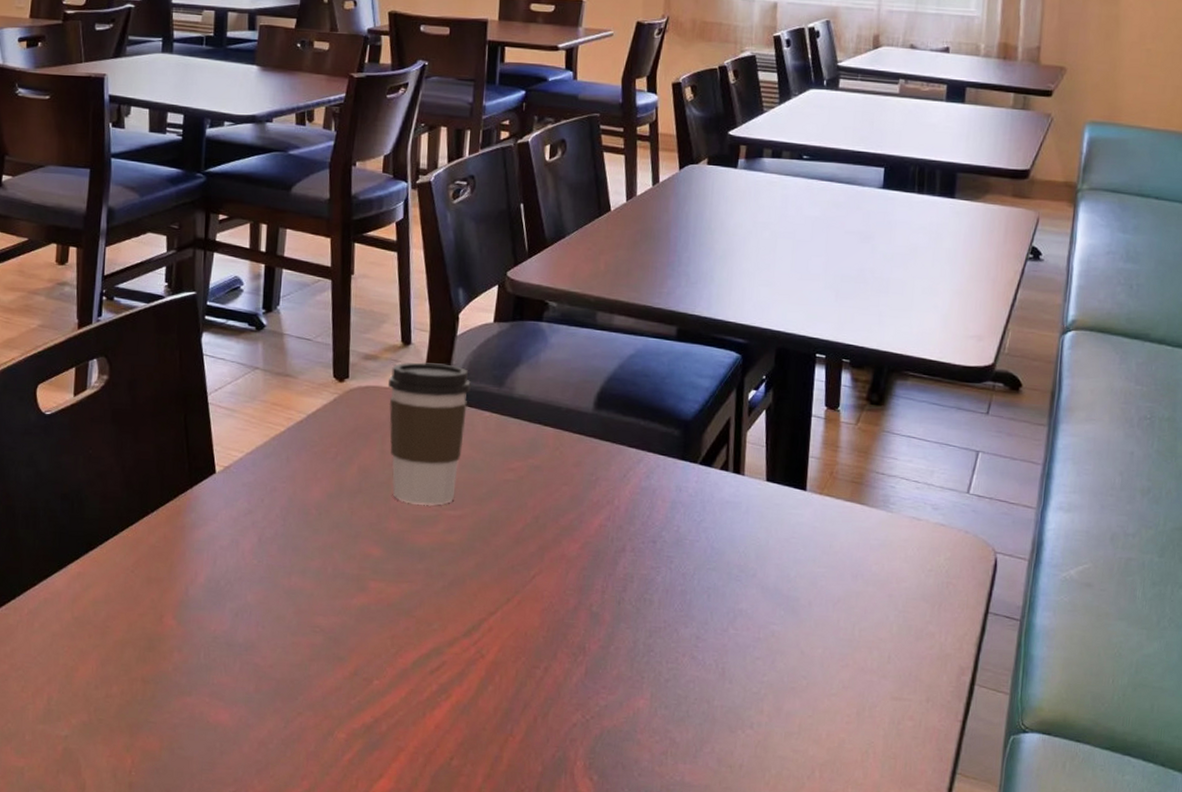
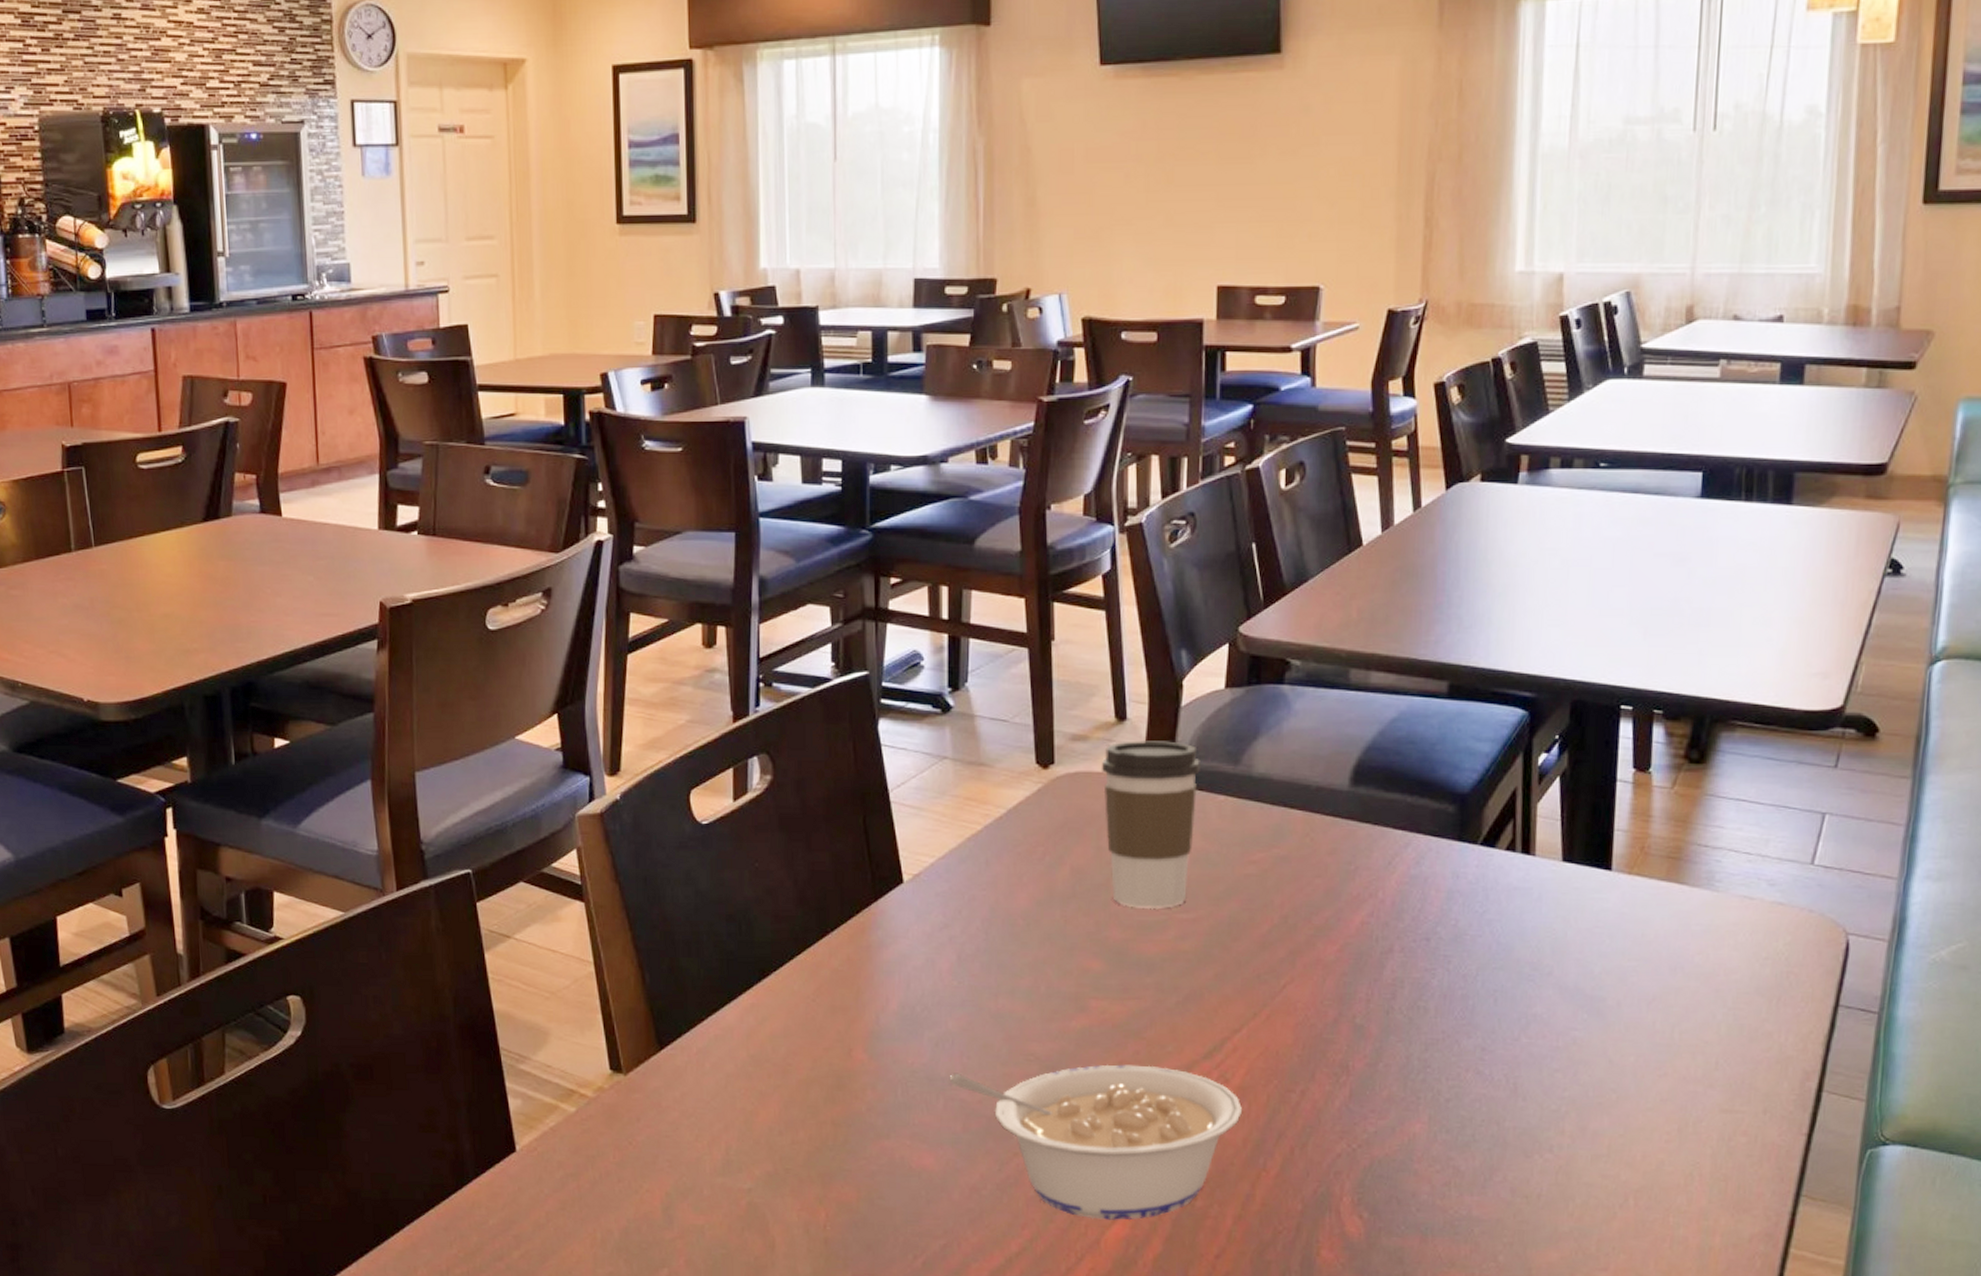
legume: none [246,638,495,775] -> present [950,1064,1243,1220]

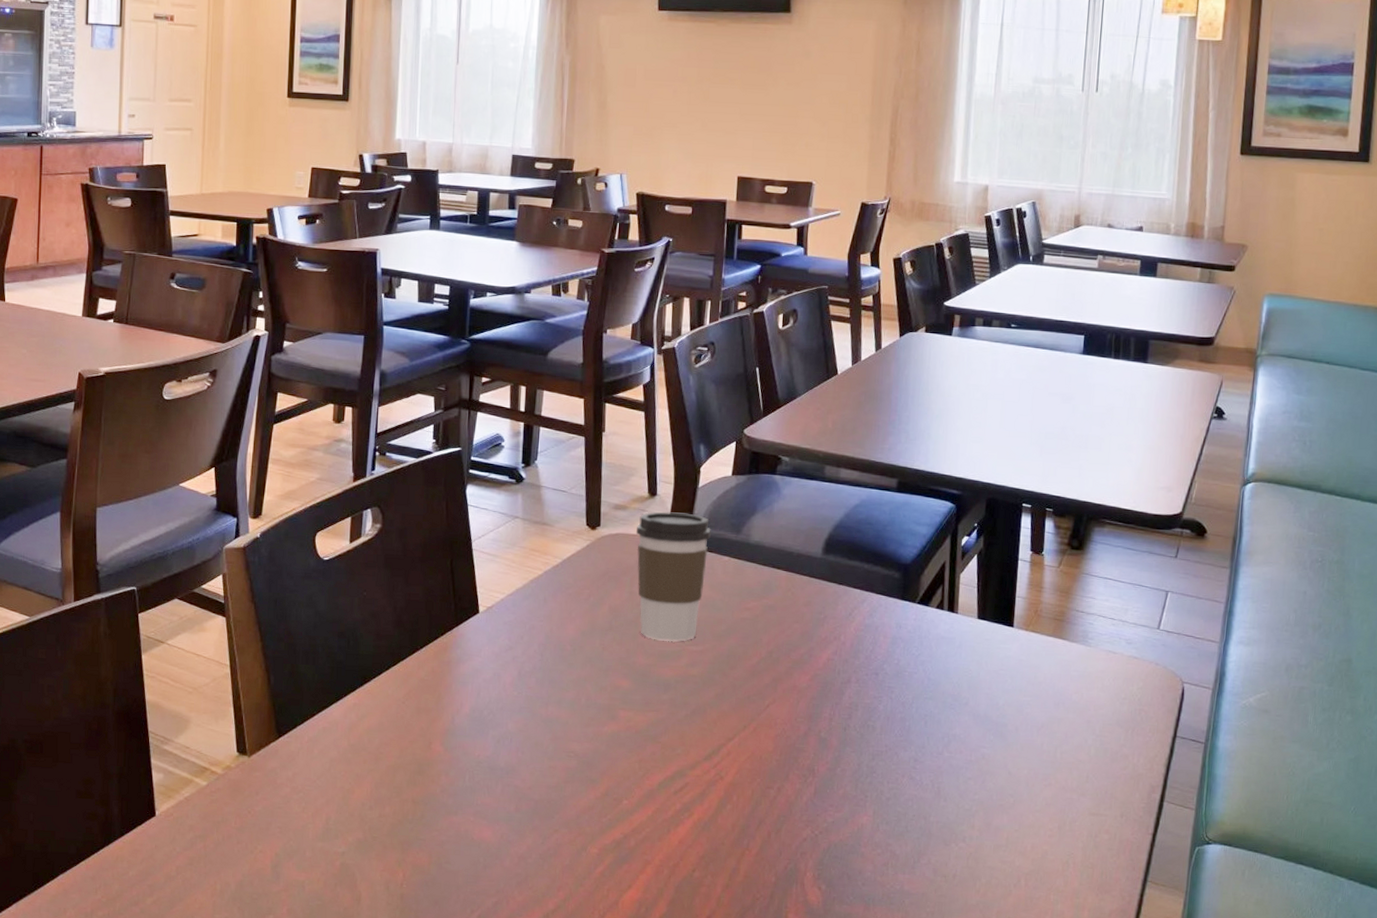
legume: present [950,1064,1243,1220] -> none [507,762,733,886]

